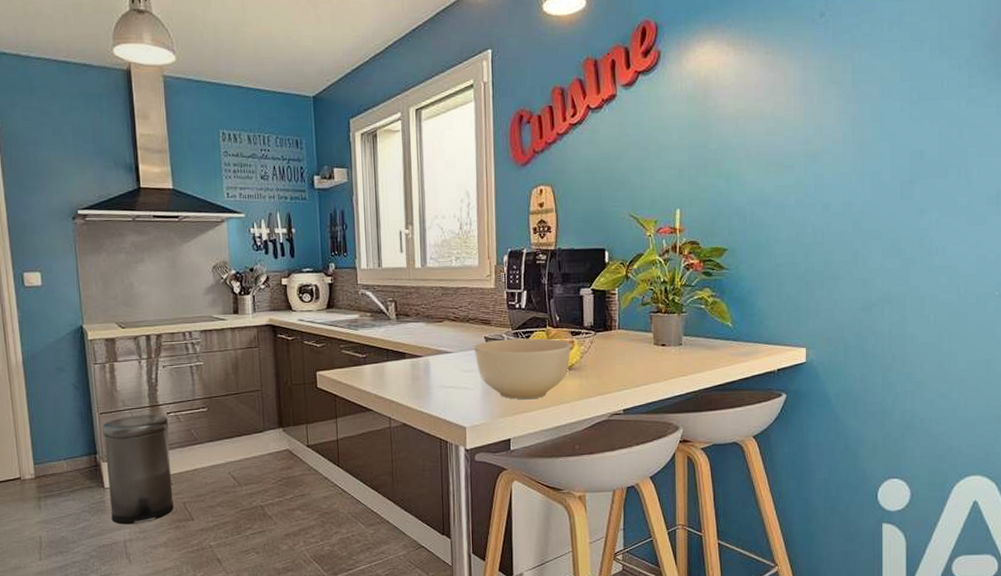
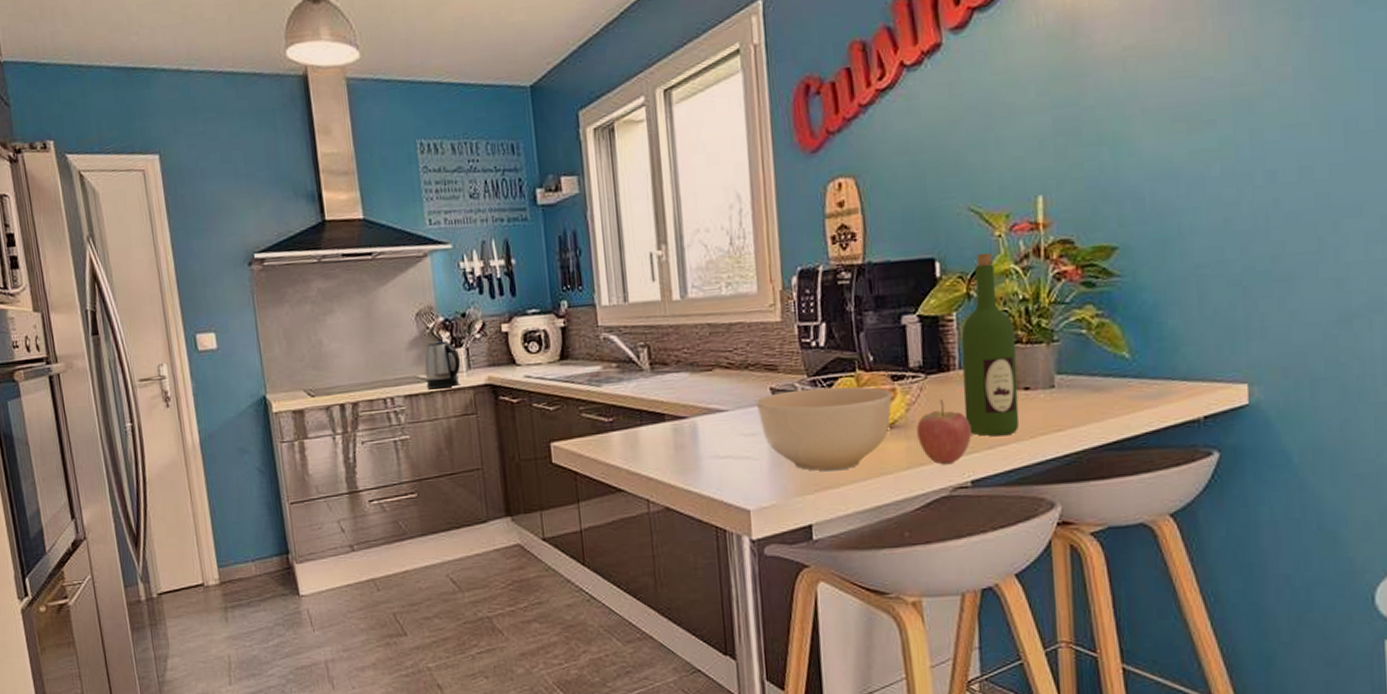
pedal bin: present [102,414,174,525] -> none [294,502,382,641]
kettle: none [218,289,248,327] -> present [424,341,461,390]
fruit: none [588,350,625,398] -> present [917,399,972,465]
wine bottle: none [620,247,658,378] -> present [961,252,1020,436]

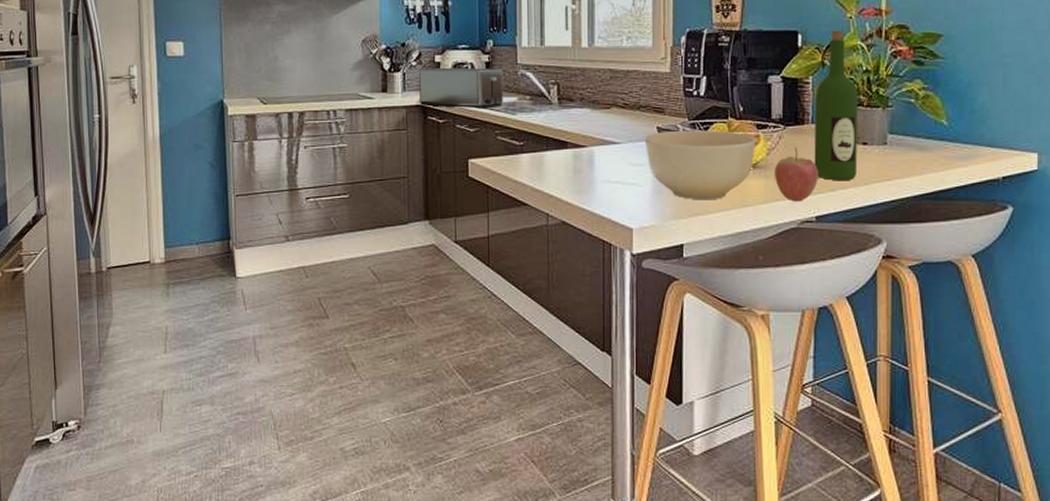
kettle: present [424,341,461,390] -> none [365,65,398,106]
toaster: none [483,334,586,385] -> present [418,67,503,109]

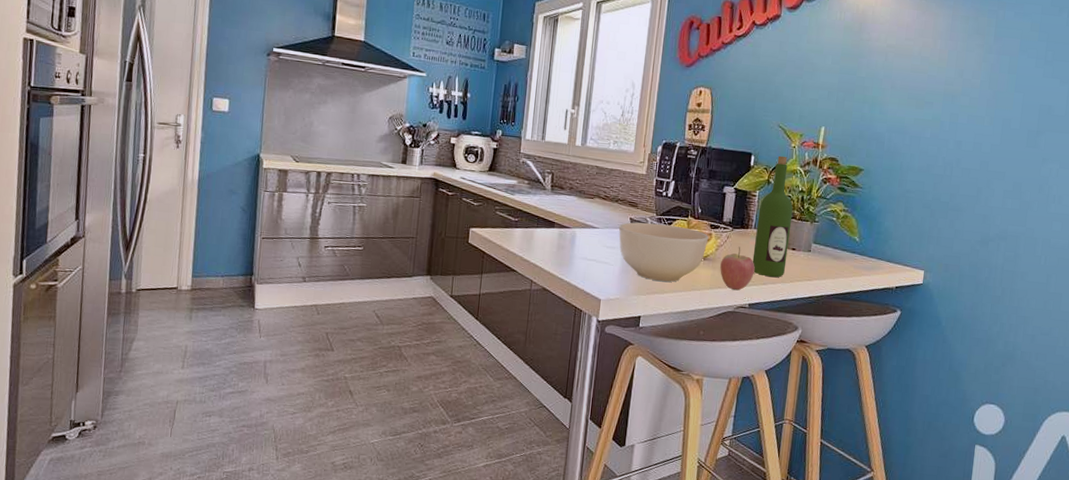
toaster: present [418,67,503,109] -> none [434,147,508,187]

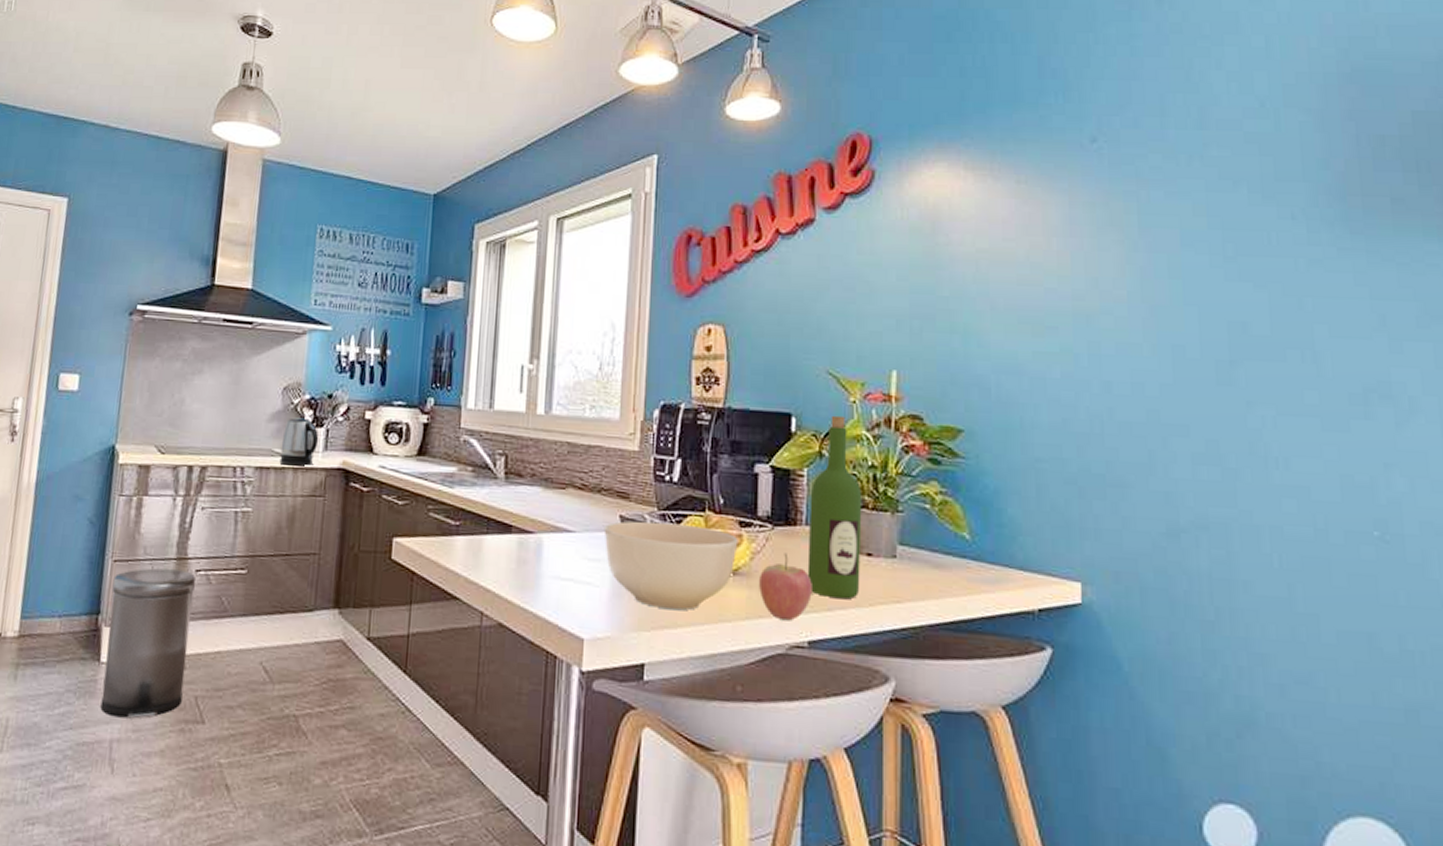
pedal bin: none [256,244,325,347] -> present [100,568,195,719]
kettle: none [386,140,416,176] -> present [279,418,319,466]

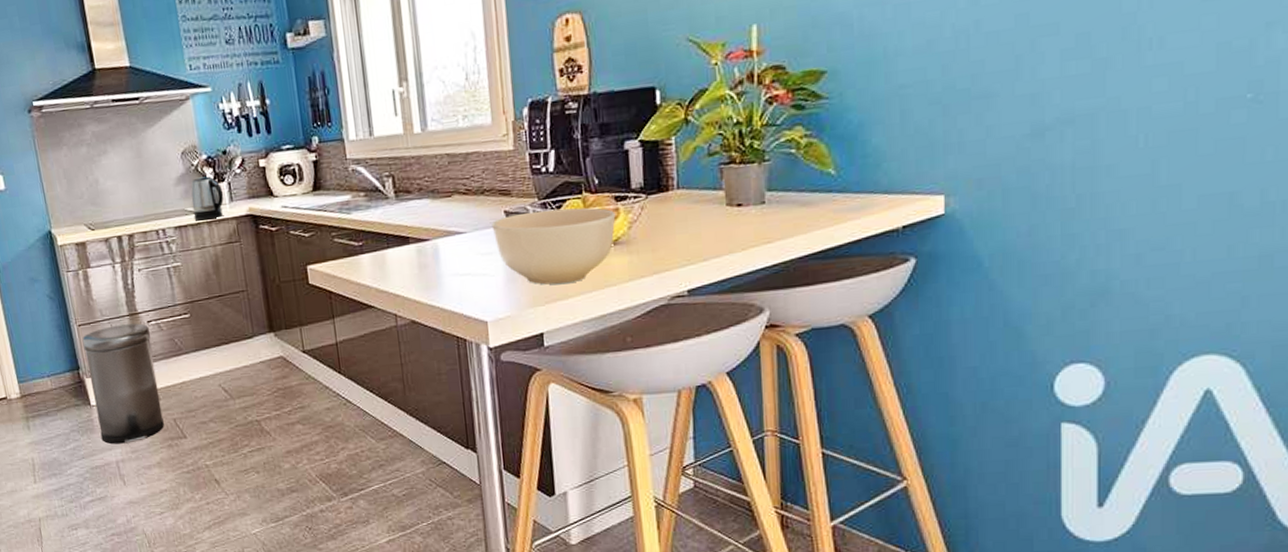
fruit: present [759,552,812,621] -> none [638,217,688,277]
wine bottle: present [807,415,862,598] -> none [679,79,732,249]

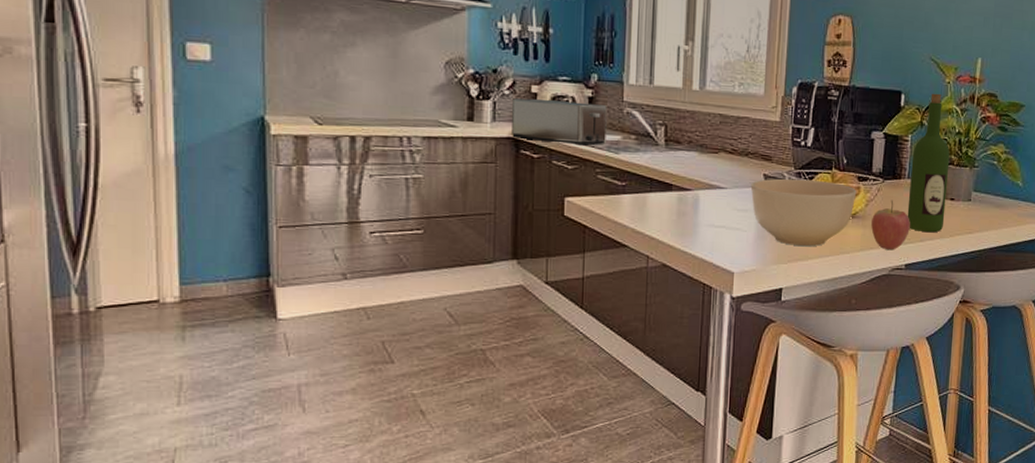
pedal bin: present [82,323,164,444] -> none [280,232,370,365]
kettle: present [191,176,224,221] -> none [447,91,487,136]
toaster: none [243,166,337,215] -> present [511,98,607,146]
fruit: none [638,217,688,277] -> present [871,200,910,251]
wine bottle: none [679,79,732,249] -> present [907,93,950,232]

